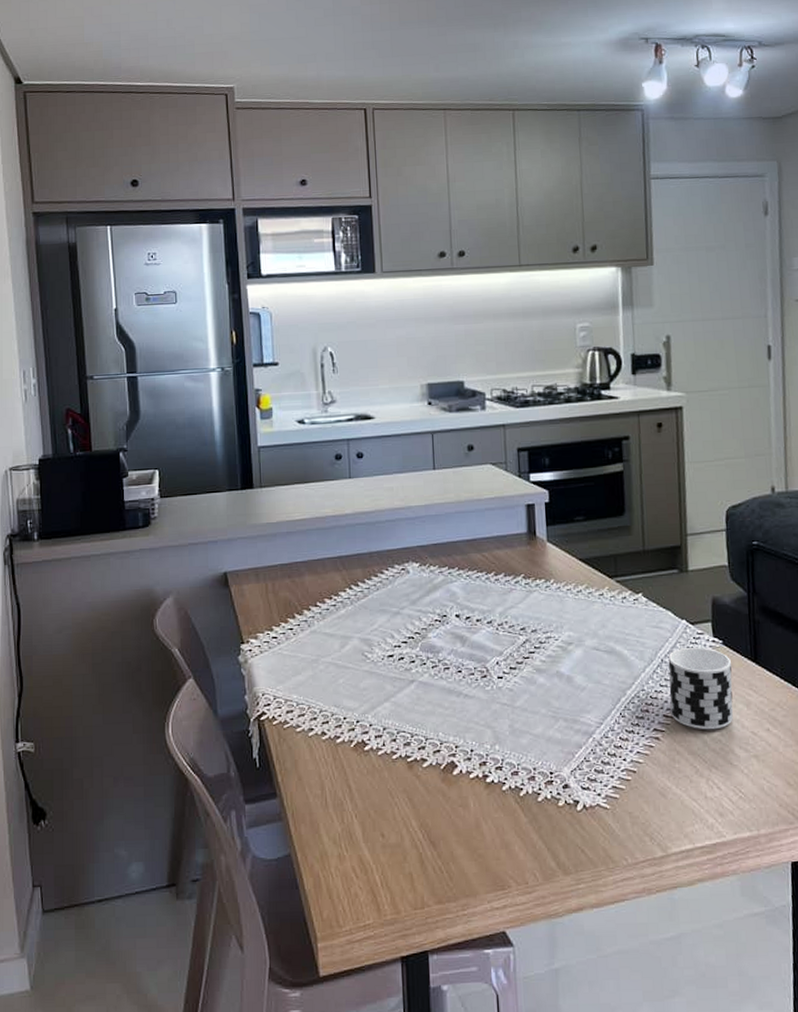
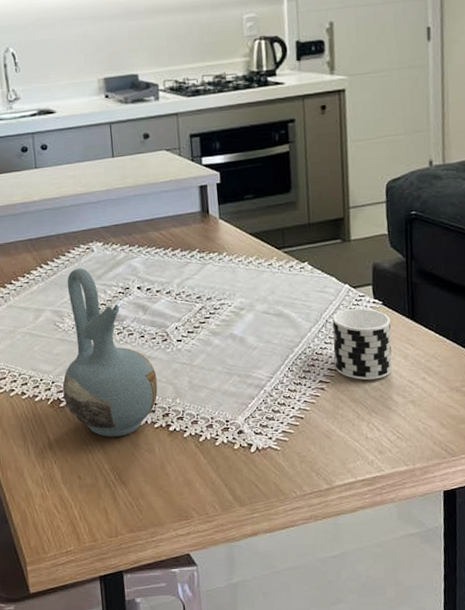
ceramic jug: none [368,590,475,788] -> present [62,268,158,437]

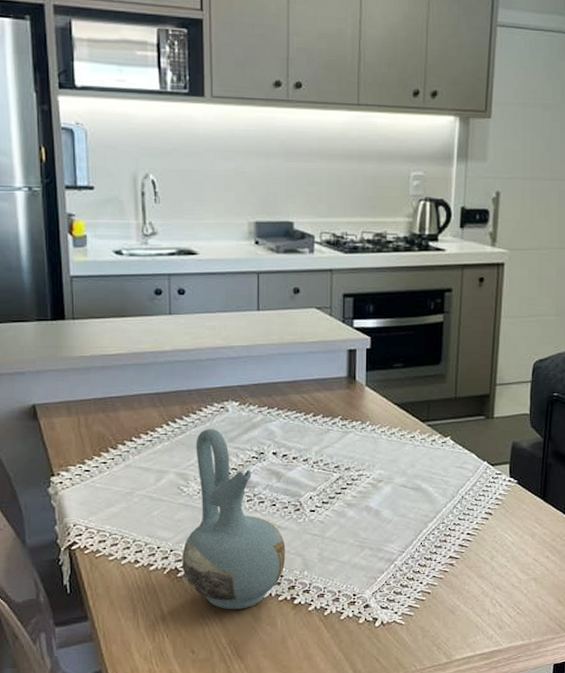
cup: present [332,308,392,381] -> none [466,486,522,557]

